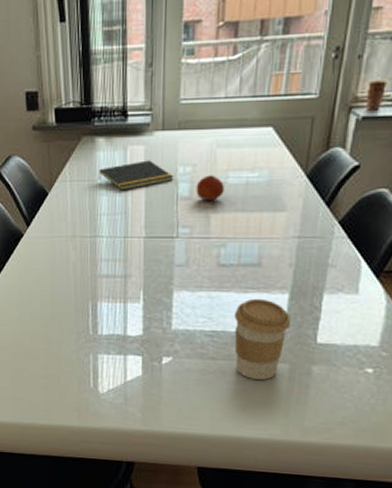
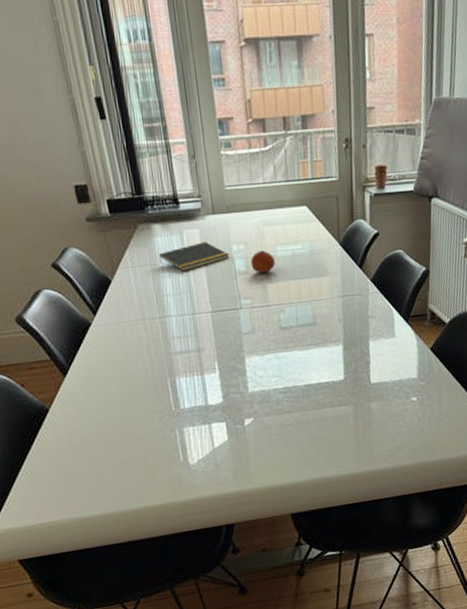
coffee cup: present [234,298,291,380] -> none [301,352,348,425]

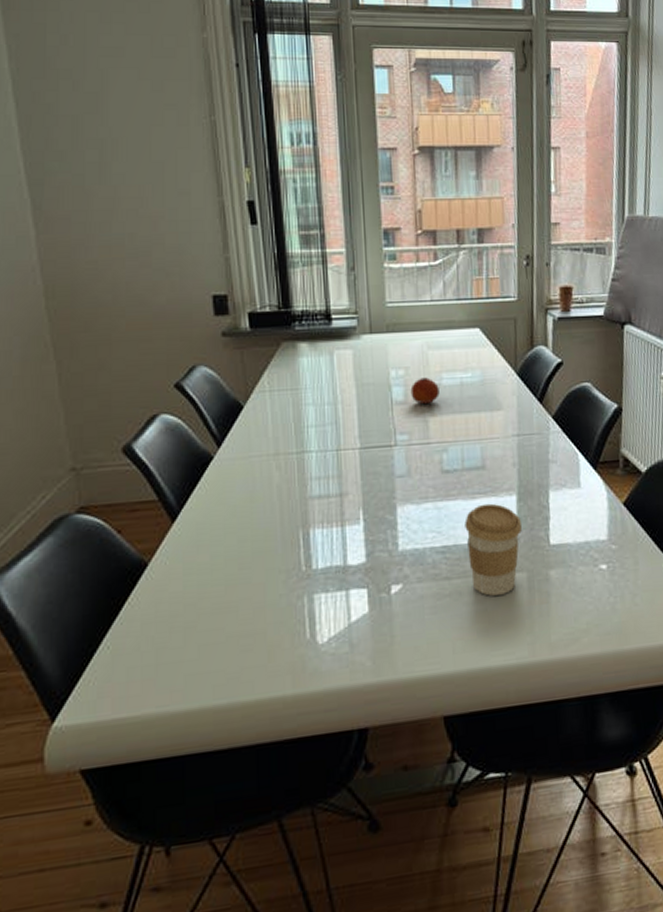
notepad: present [159,241,230,272] -> none [302,364,387,399]
coffee cup: none [301,352,348,425] -> present [464,503,523,596]

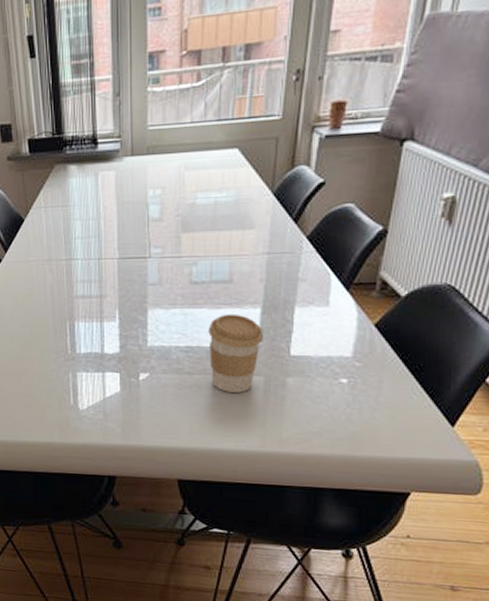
fruit: present [410,377,440,405] -> none [166,197,193,222]

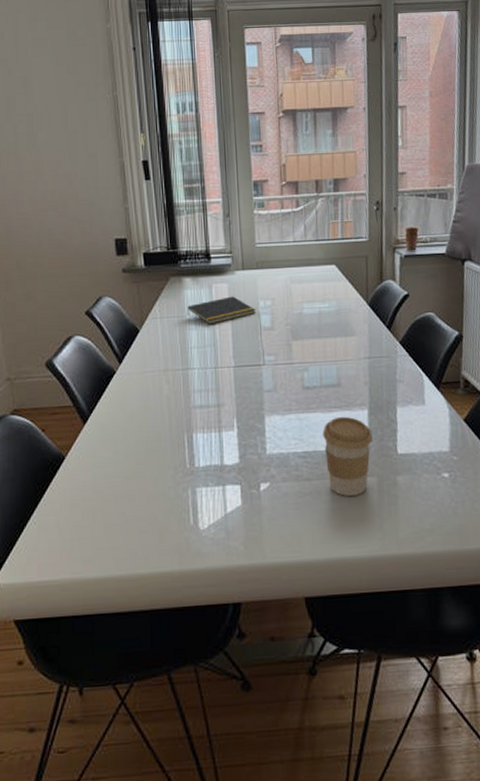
notepad: none [71,184,145,215] -> present [187,296,256,325]

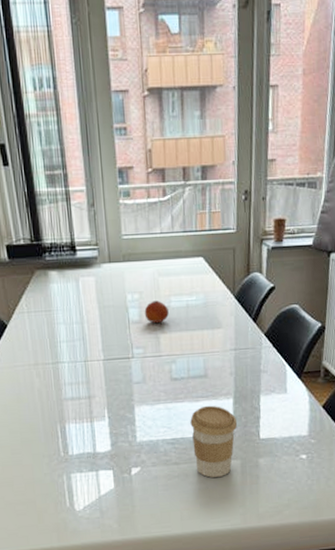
notepad: present [187,296,256,325] -> none [54,290,124,319]
fruit: none [276,307,301,330] -> present [144,300,169,324]

